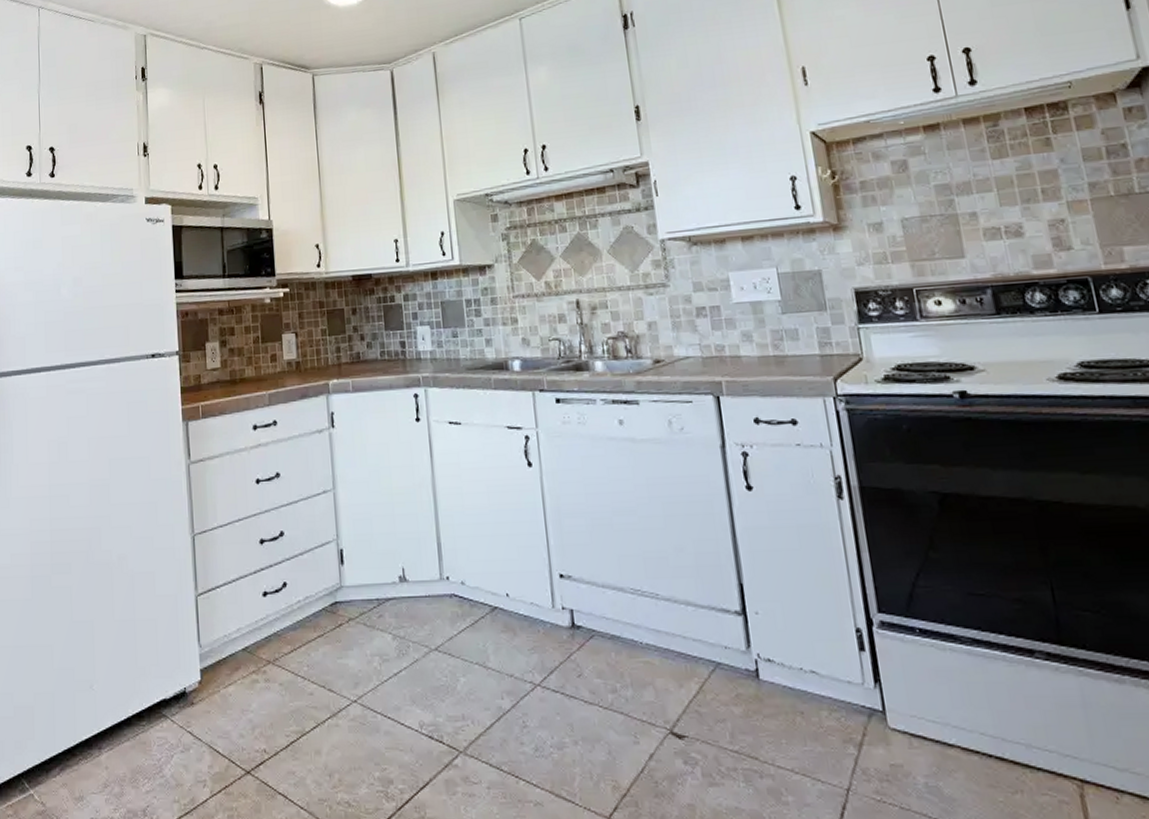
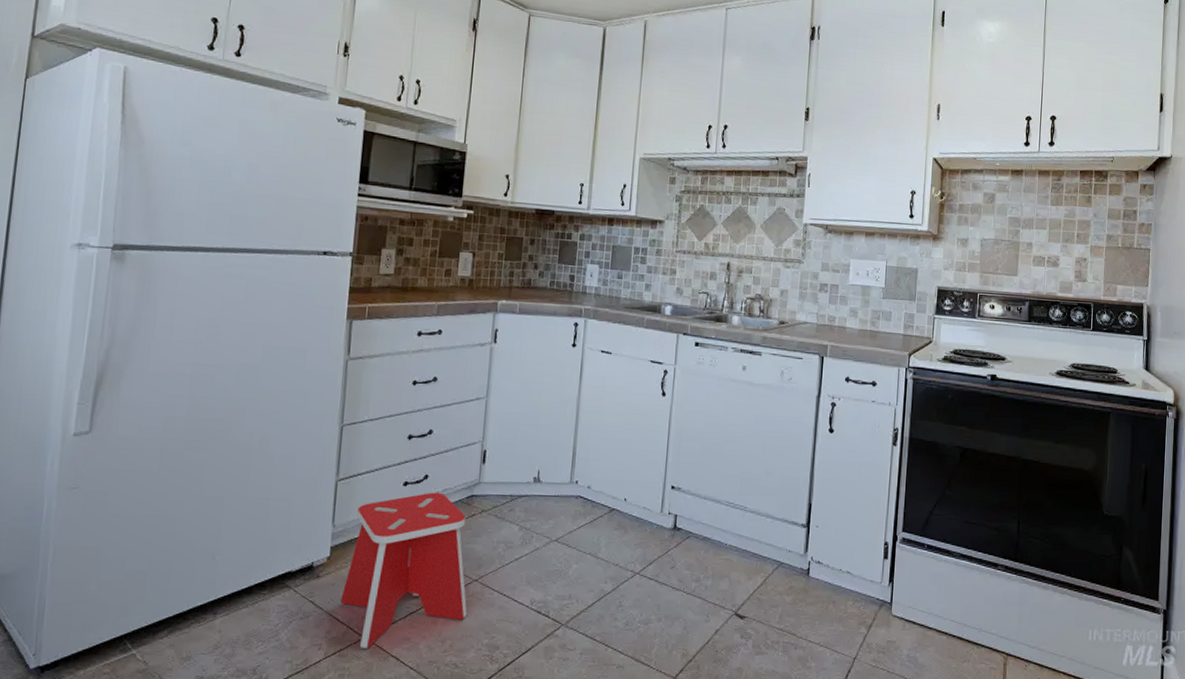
step stool: none [218,601,352,786] -> present [340,492,468,649]

